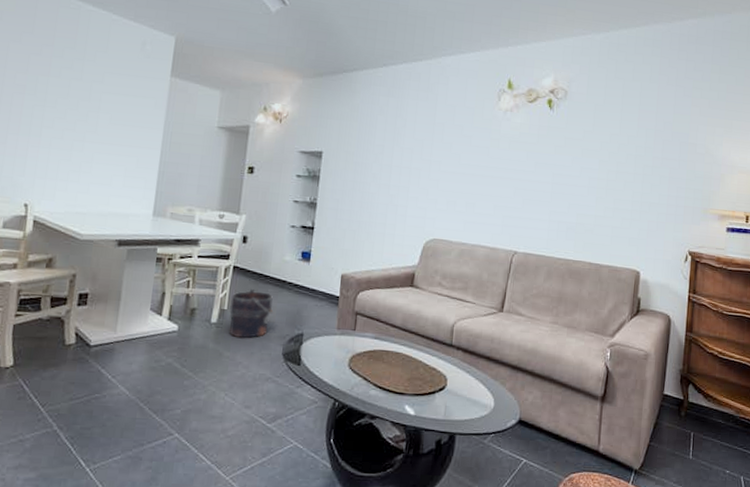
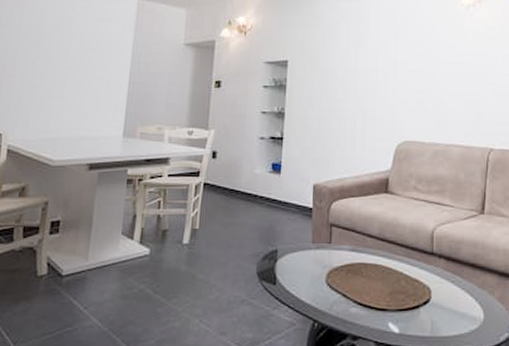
bucket: present [229,289,273,338] -> none [201,206,245,258]

